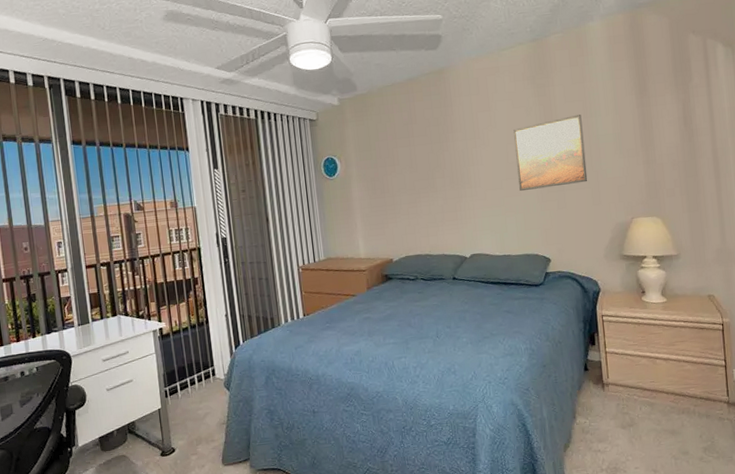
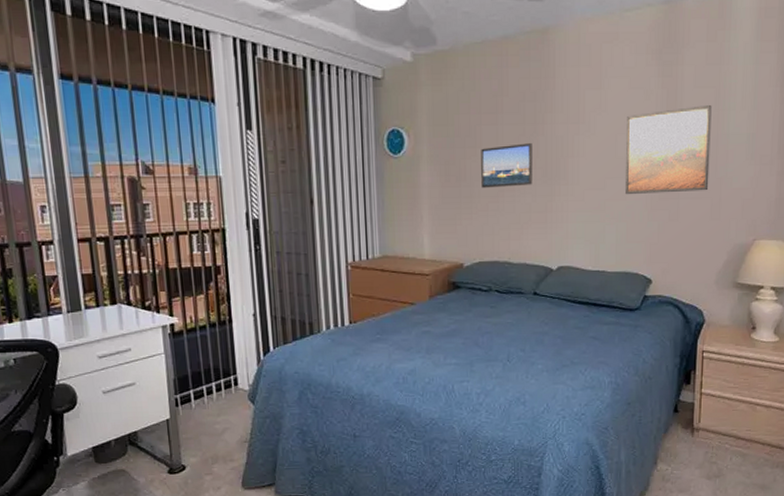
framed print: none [399,158,443,197] -> present [481,143,533,189]

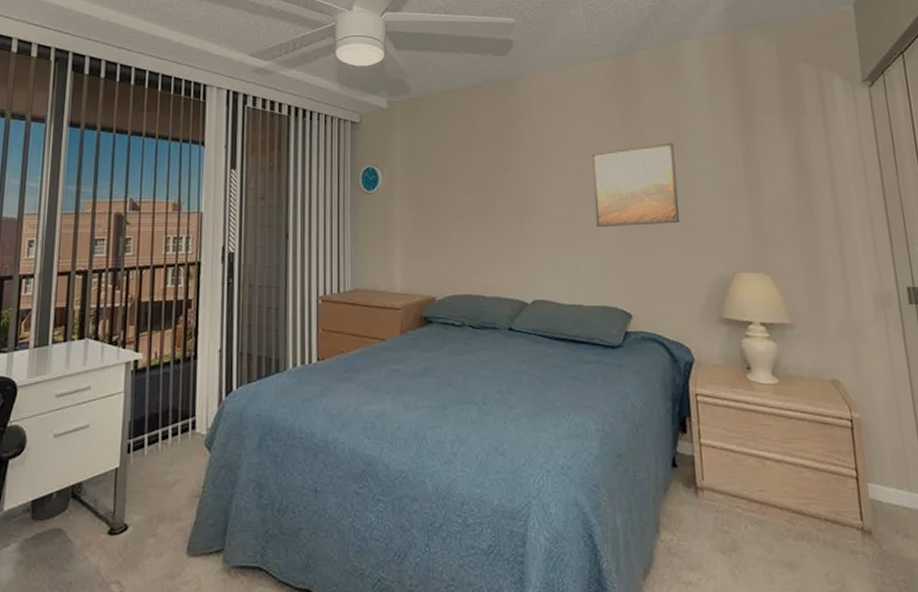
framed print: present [481,143,533,189] -> none [452,179,503,222]

